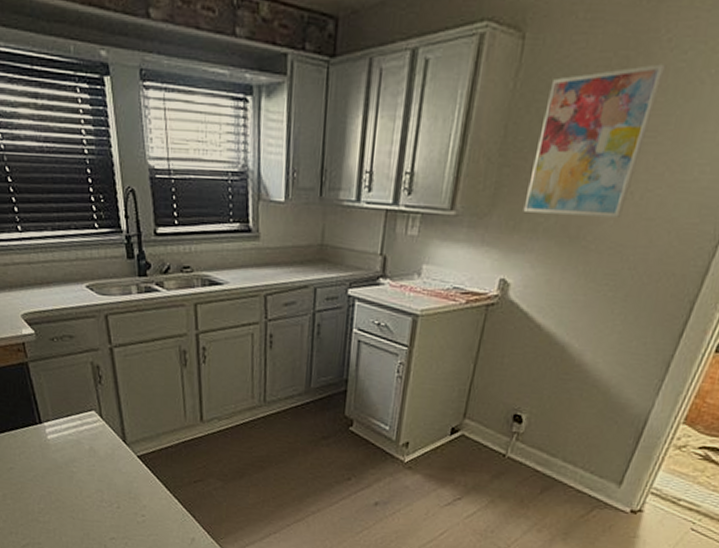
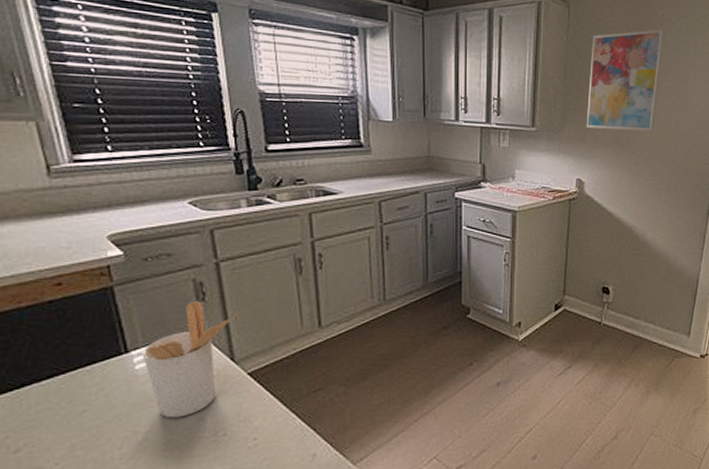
utensil holder: none [52,383,131,487] -> present [142,301,240,418]

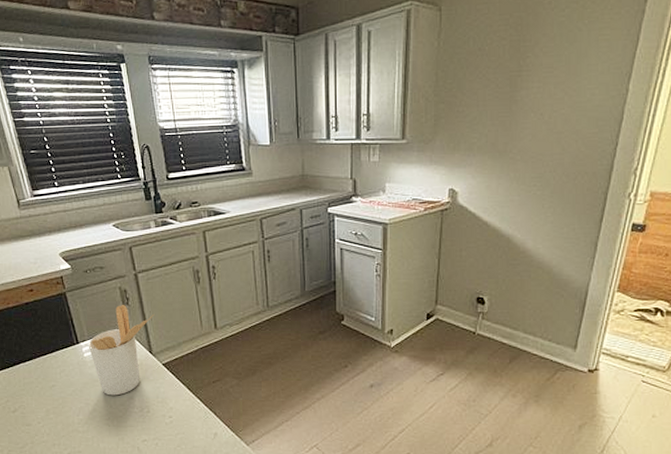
wall art: present [586,29,665,131] -> none [459,20,551,136]

